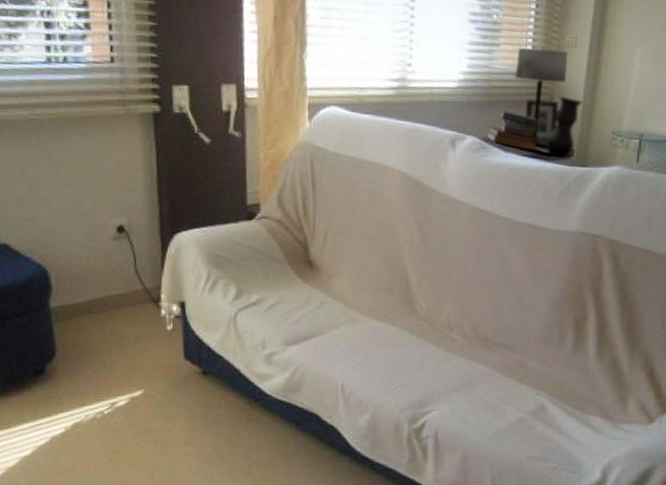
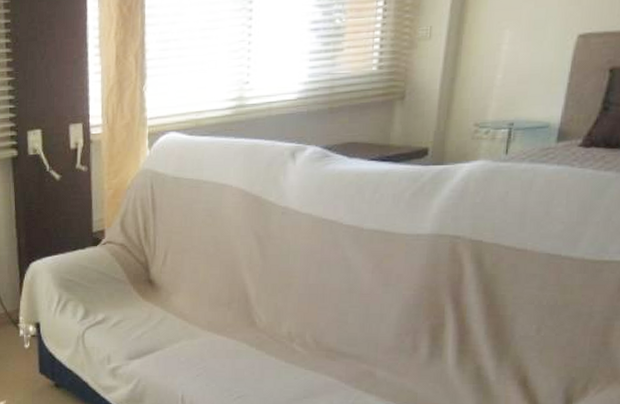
books: present [487,110,539,150] -> none [330,116,388,153]
table lamp: present [515,48,568,146] -> none [360,45,422,148]
picture frame: present [526,99,560,143] -> none [372,98,411,144]
vase: present [545,95,583,159] -> none [395,92,439,159]

